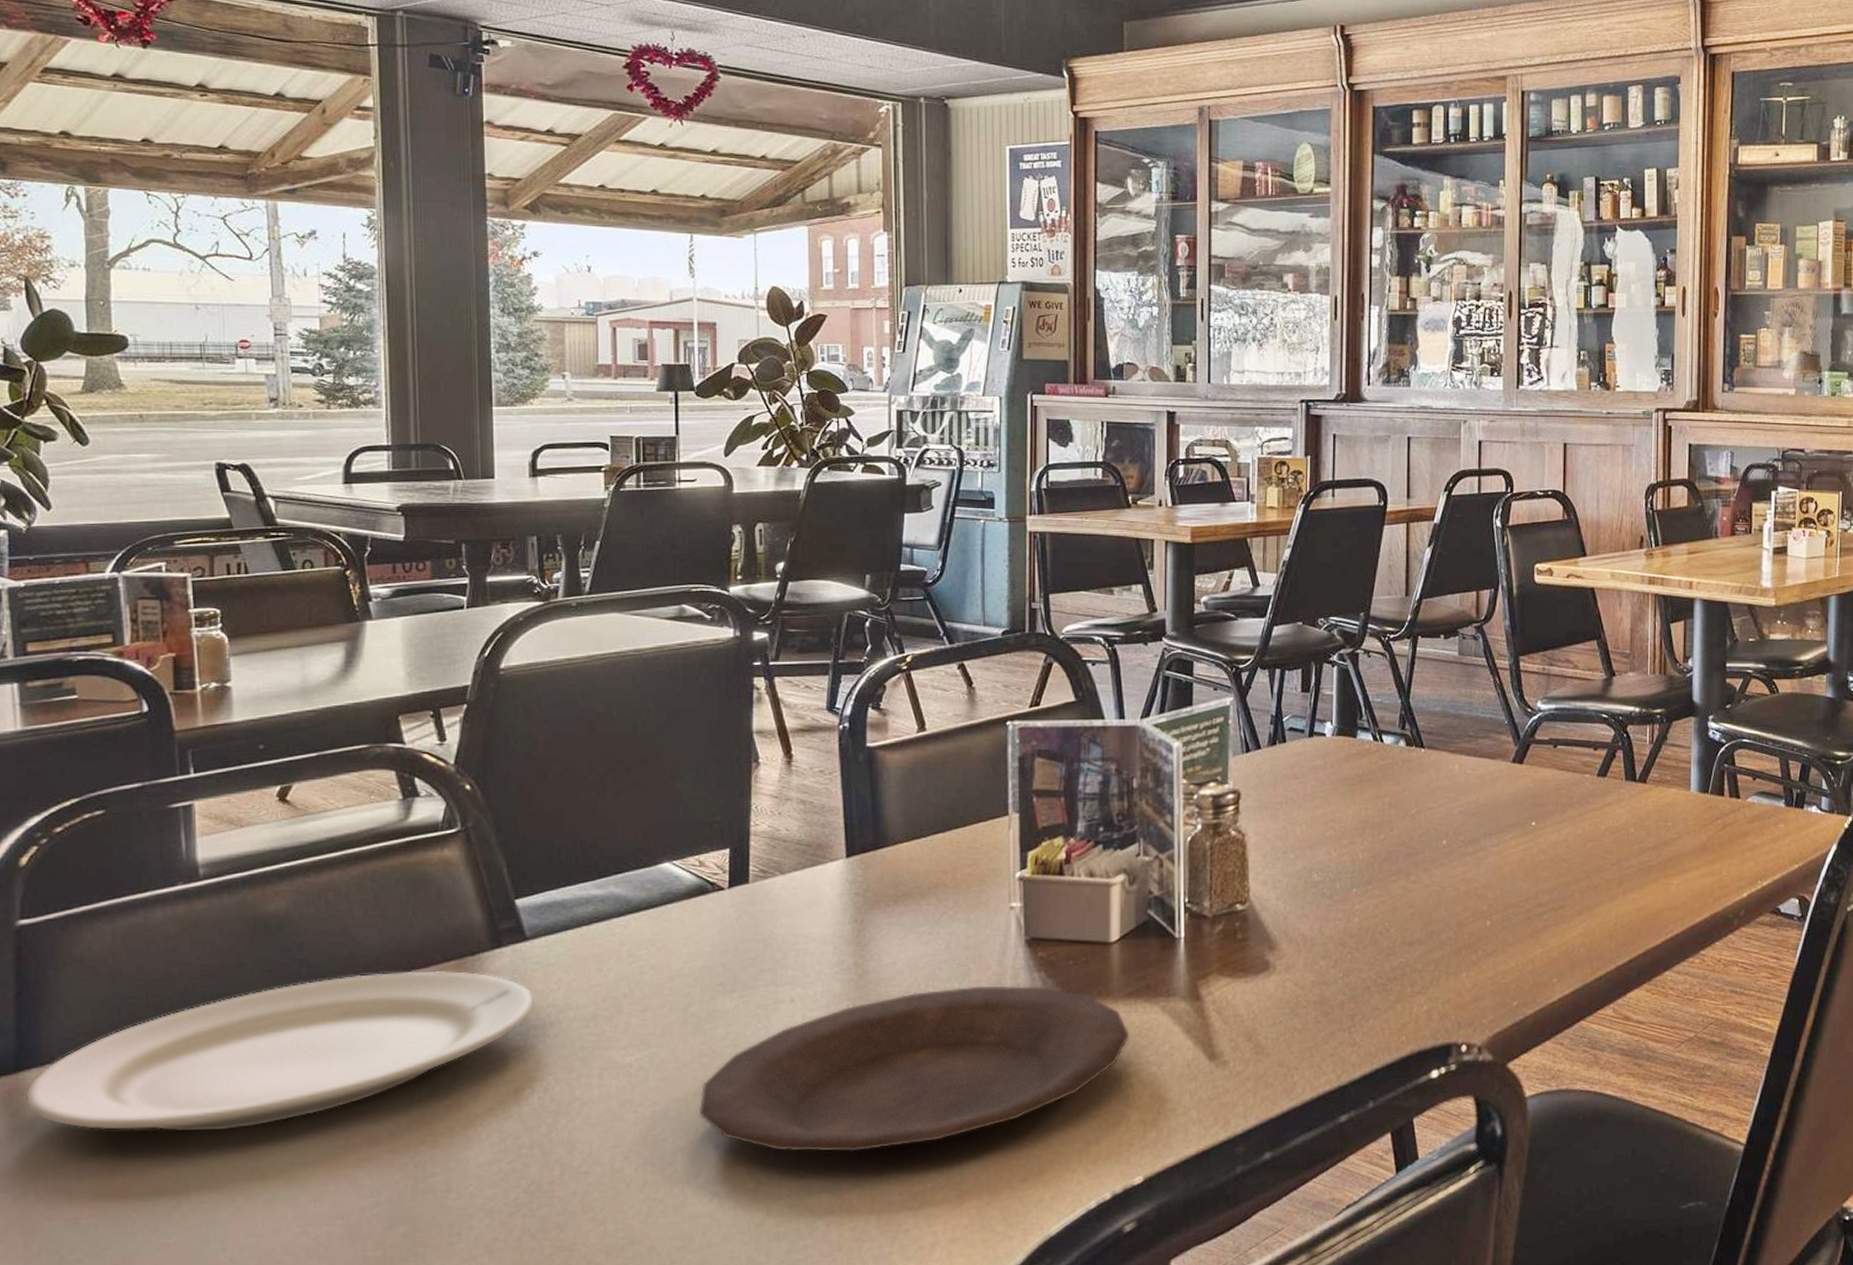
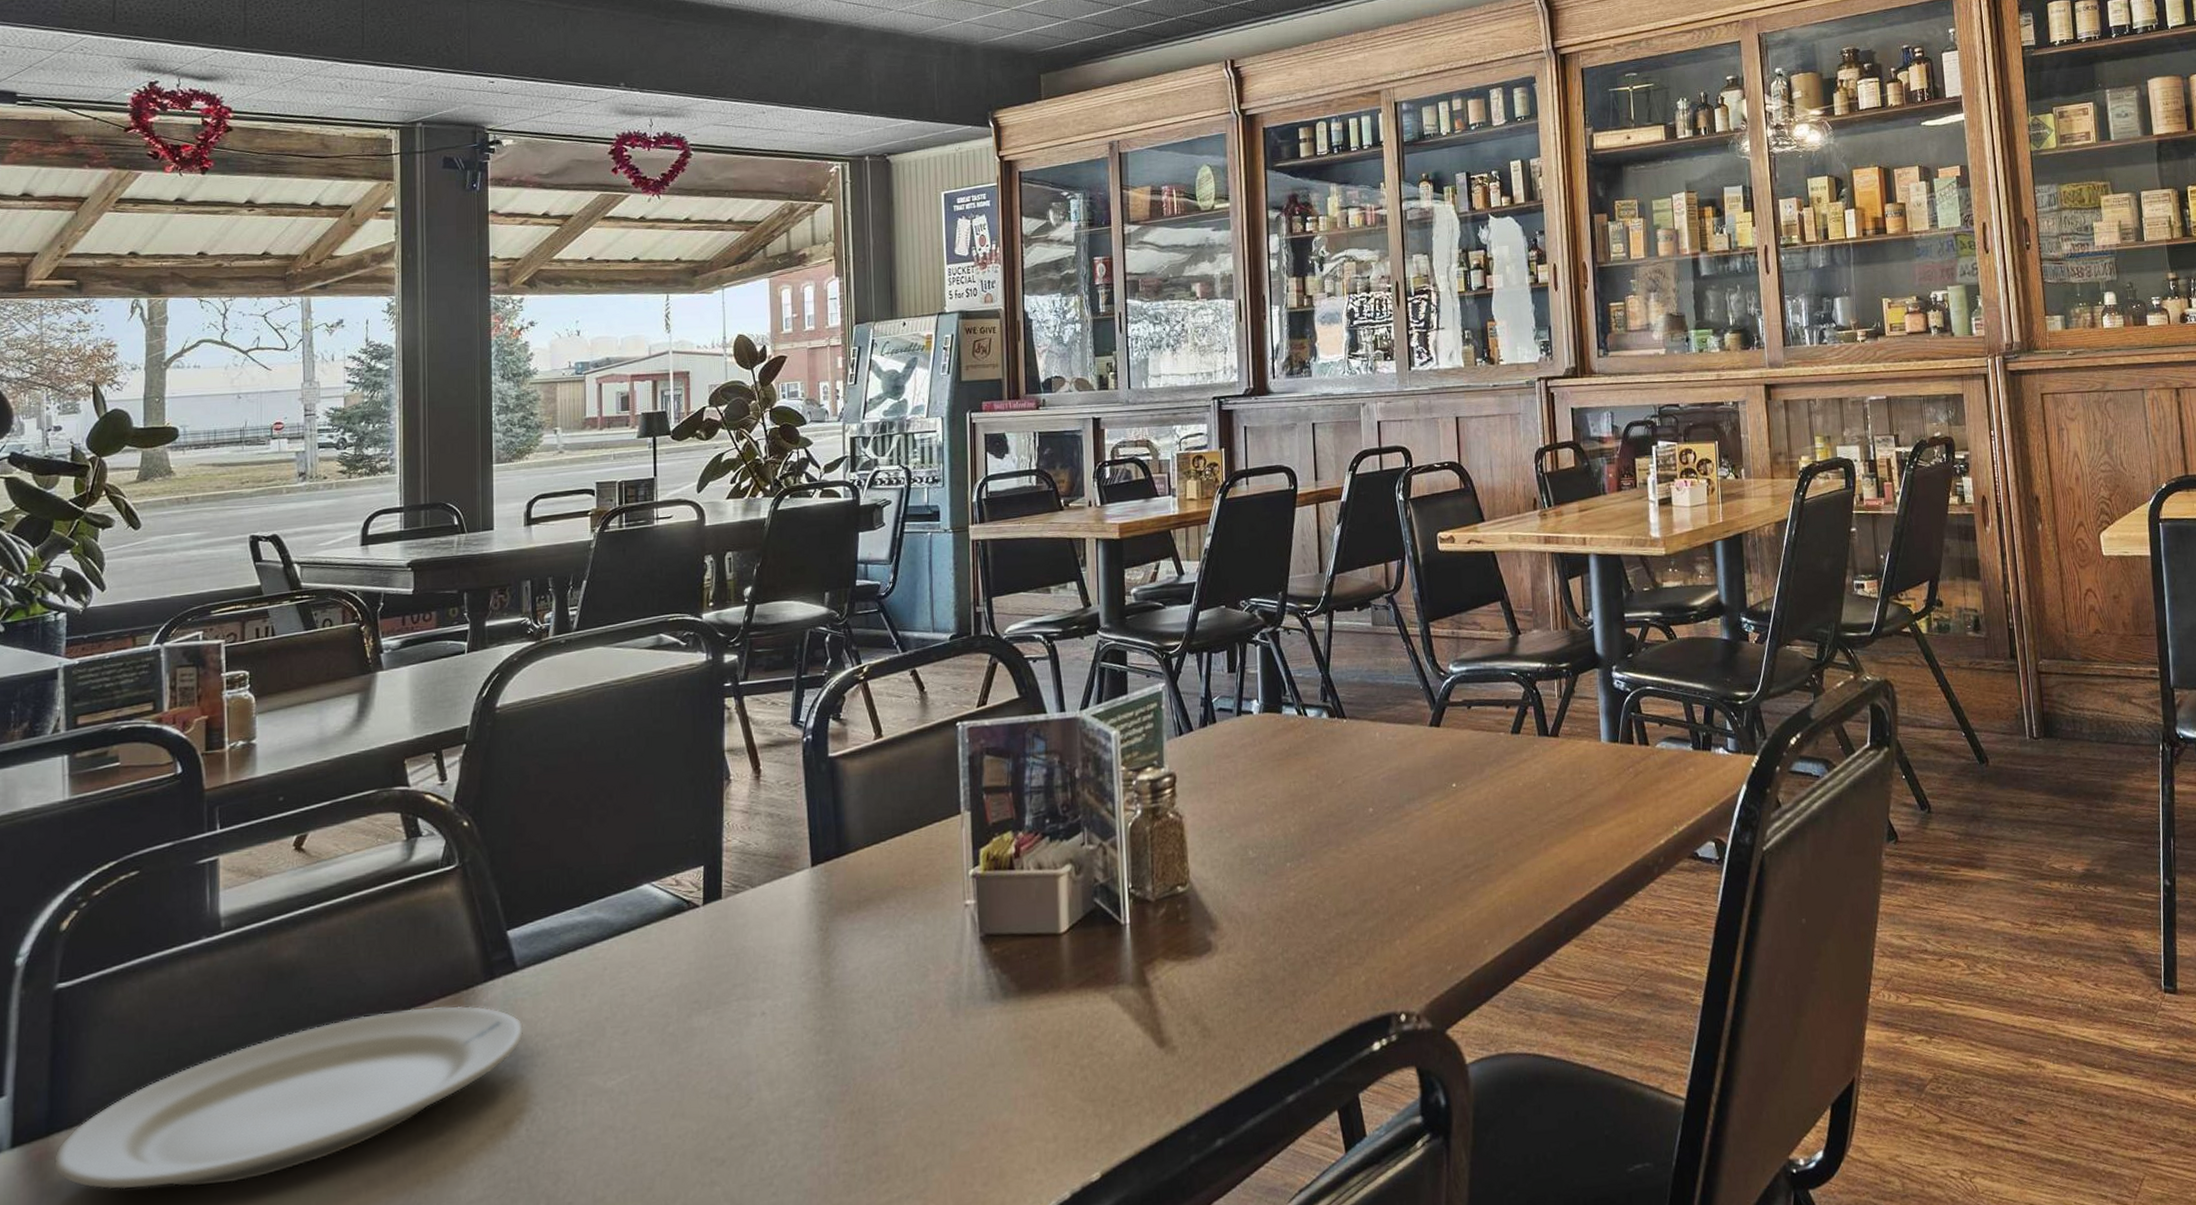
plate: present [698,985,1130,1152] -> none [675,982,1082,1169]

